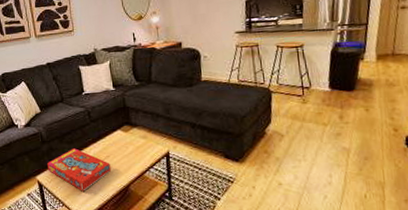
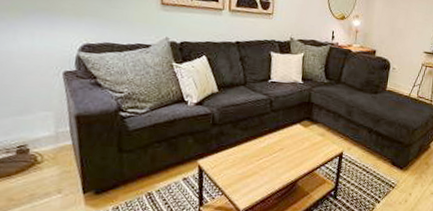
snack box: present [46,148,111,191] -> none [212,136,283,182]

